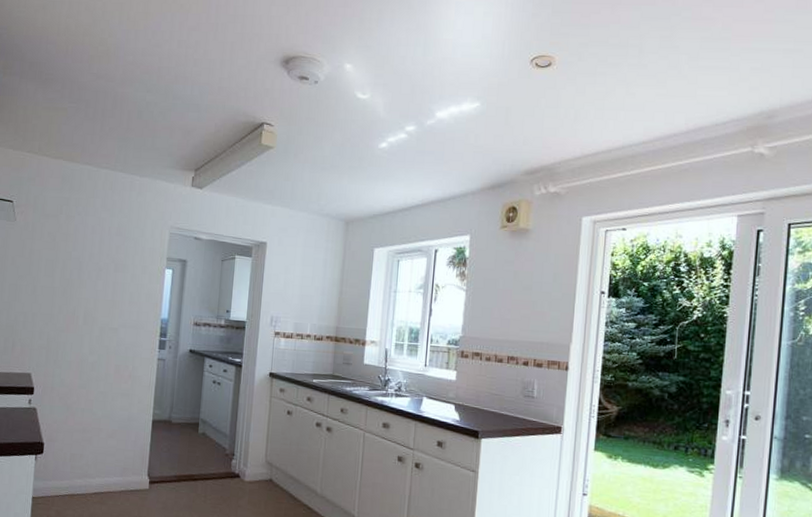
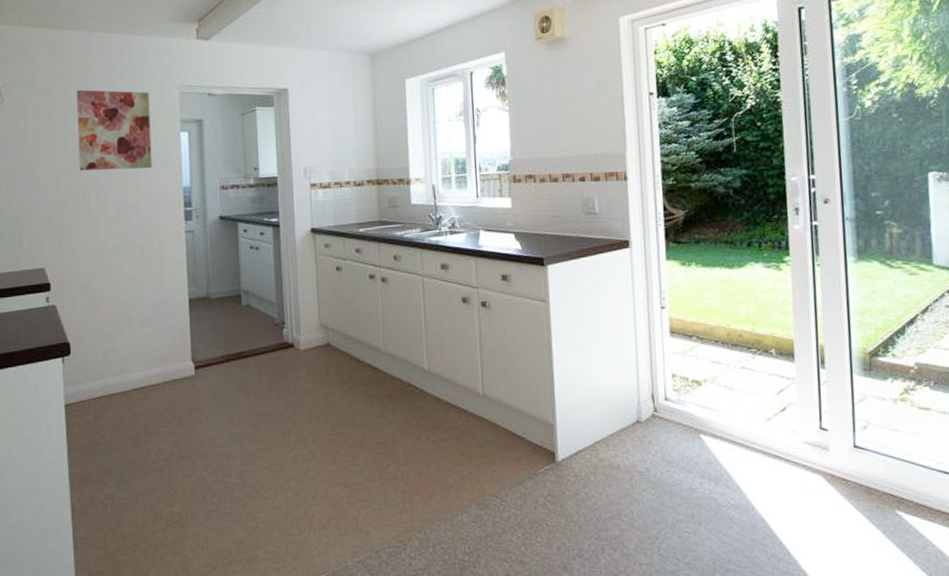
wall art: none [73,218,143,298] -> present [76,89,153,171]

